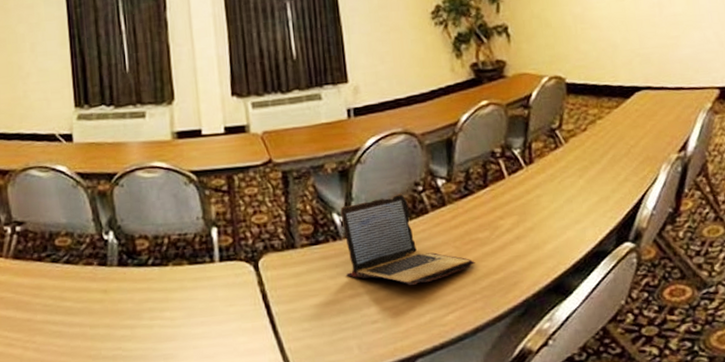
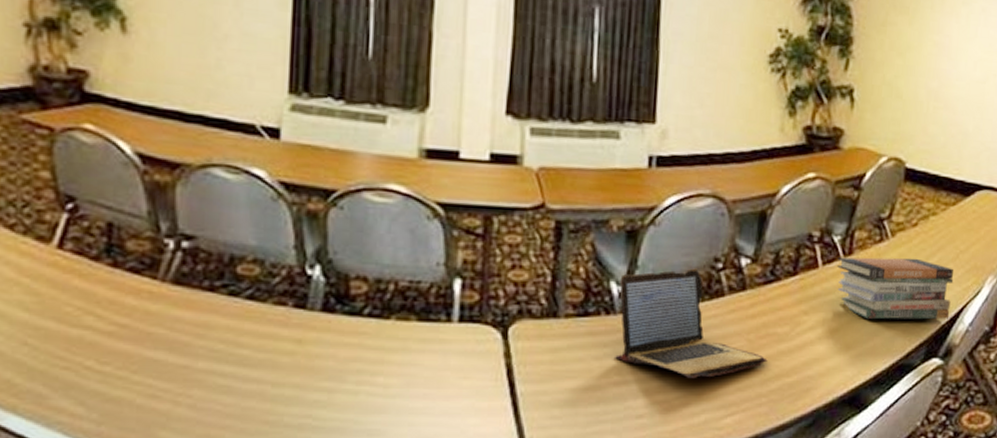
book stack: none [520,158,633,217] -> present [837,257,954,320]

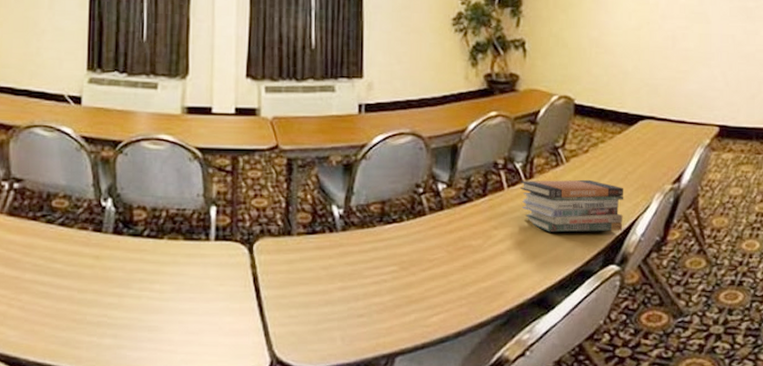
laptop: present [615,268,768,378] -> none [338,193,465,284]

